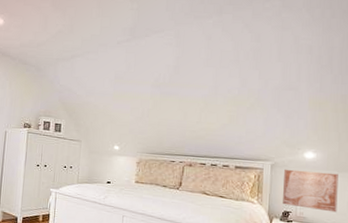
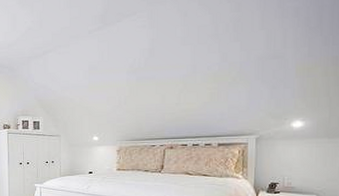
wall art: present [283,169,338,213] -> none [269,140,329,179]

